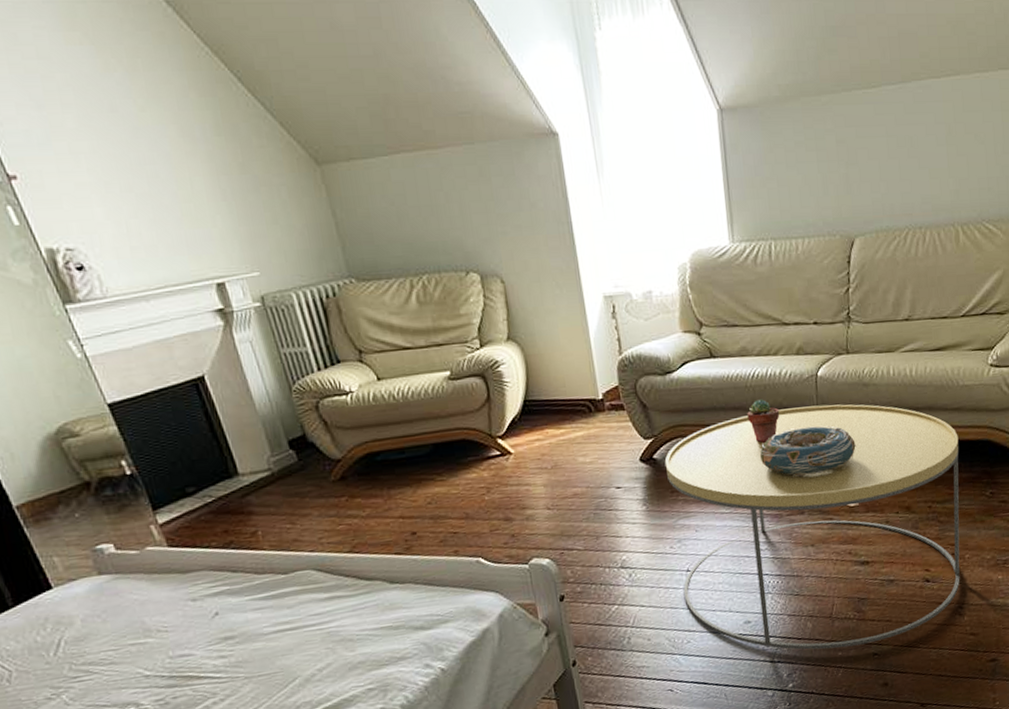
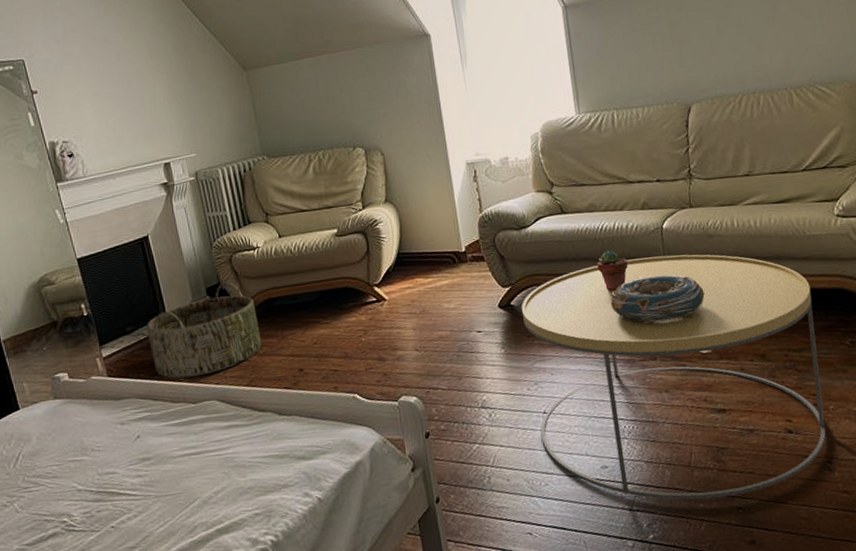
basket: none [212,433,364,547] -> present [146,282,262,379]

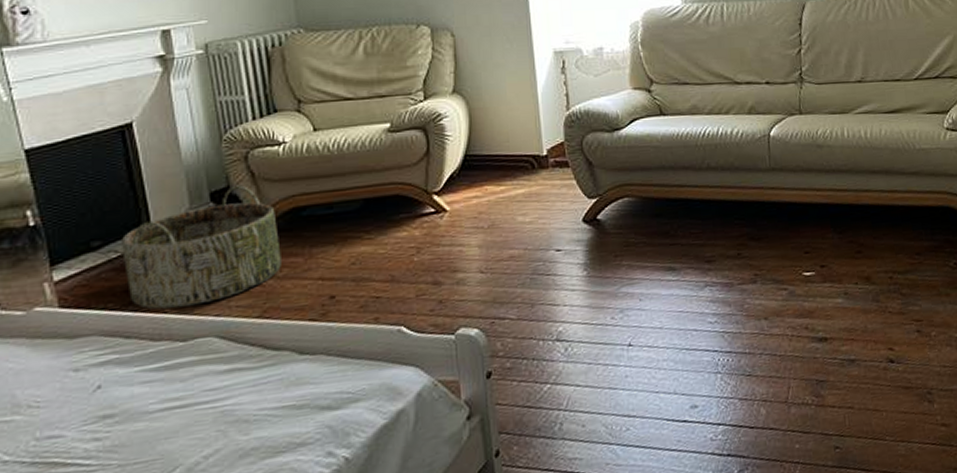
coffee table: present [521,254,826,500] -> none [609,166,927,441]
potted succulent: present [597,250,629,291] -> none [697,159,731,205]
decorative bowl: present [610,274,706,324] -> none [709,187,812,243]

